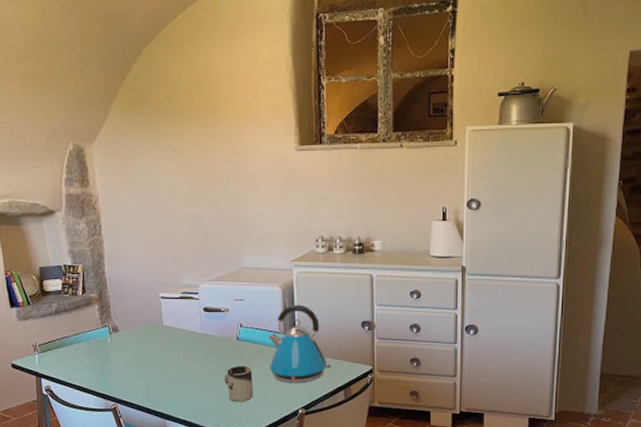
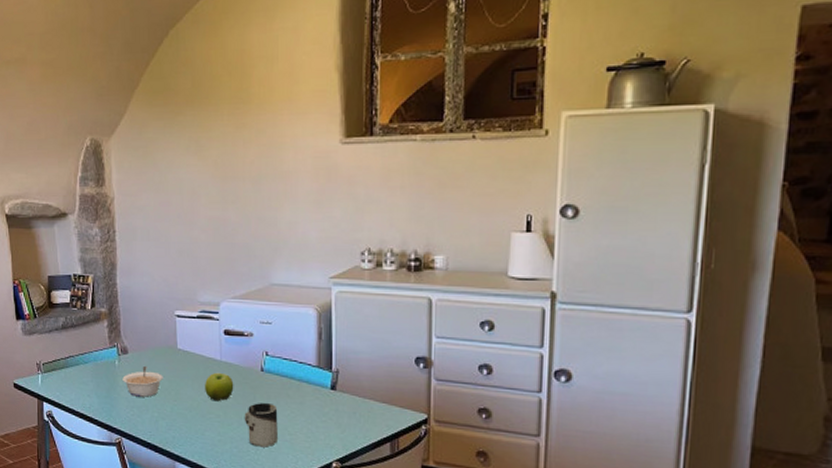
legume: none [115,341,152,368] -> present [122,365,163,397]
fruit: none [189,343,214,368] -> present [205,372,234,402]
kettle: present [268,304,331,383] -> none [298,331,375,430]

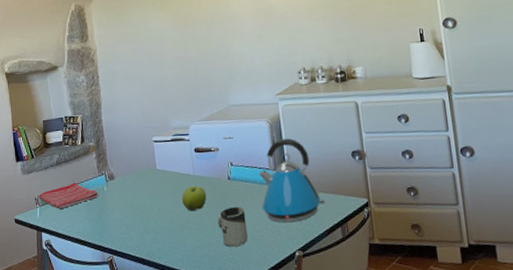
dish towel: none [41,351,108,379] -> present [39,182,98,209]
legume: present [122,365,163,397] -> none [111,187,146,217]
kettle: none [298,331,375,430] -> present [258,138,325,223]

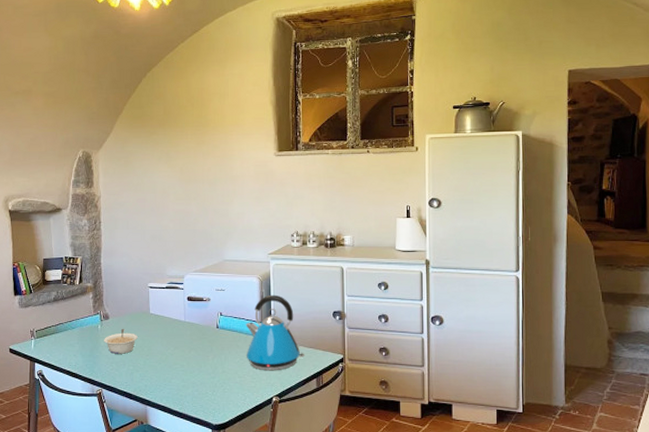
dish towel: present [39,182,98,209] -> none [35,319,92,342]
legume: none [111,187,146,217] -> present [104,328,138,354]
fruit: present [182,185,207,212] -> none [172,330,195,354]
cup: present [217,207,248,247] -> none [203,353,230,389]

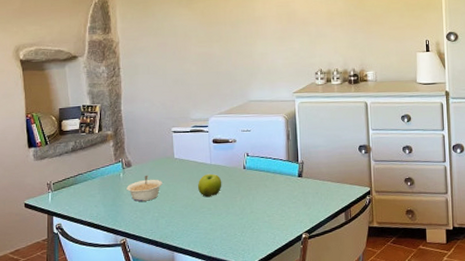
fruit: none [172,330,195,354] -> present [198,173,222,198]
kettle: present [245,294,304,371] -> none [273,132,332,209]

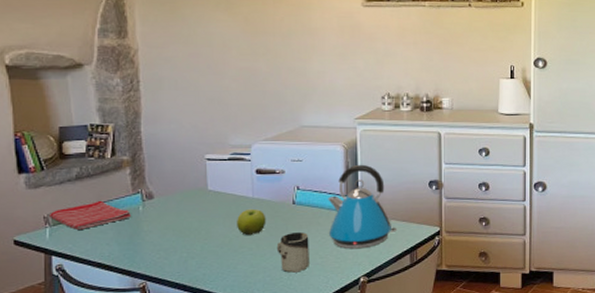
dish towel: none [52,169,114,194] -> present [50,200,131,230]
legume: present [127,175,162,202] -> none [147,208,193,240]
cup: none [231,194,259,230] -> present [276,232,309,273]
kettle: none [273,132,332,209] -> present [328,164,396,249]

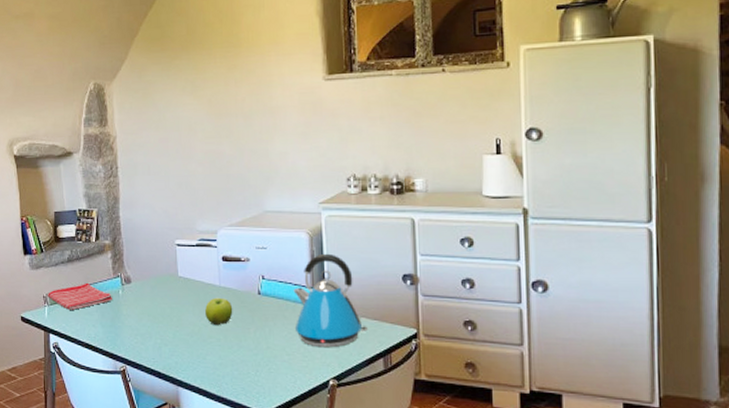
cup: present [276,232,309,273] -> none [243,325,276,369]

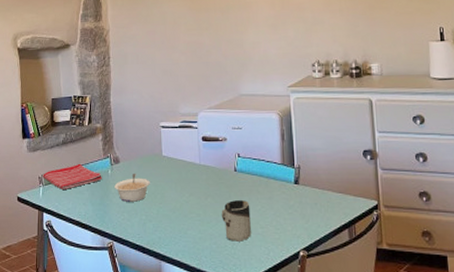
legume: none [126,294,165,325] -> present [114,173,150,202]
fruit: present [205,297,233,326] -> none [187,175,212,202]
cup: none [243,325,276,369] -> present [221,200,251,242]
kettle: present [293,253,367,348] -> none [266,132,333,220]

